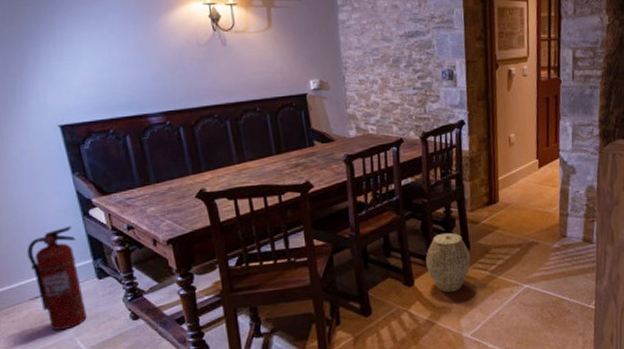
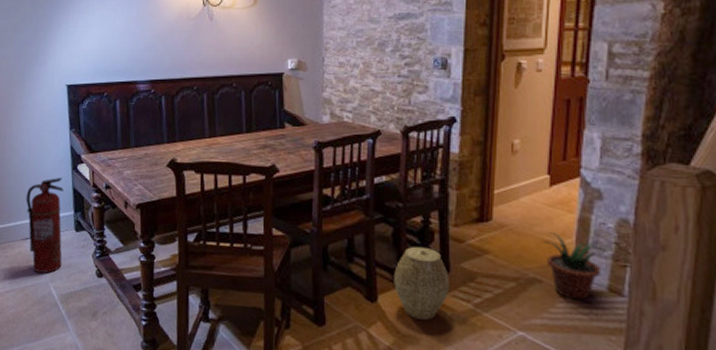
potted plant: none [537,204,581,253] -> present [543,232,607,301]

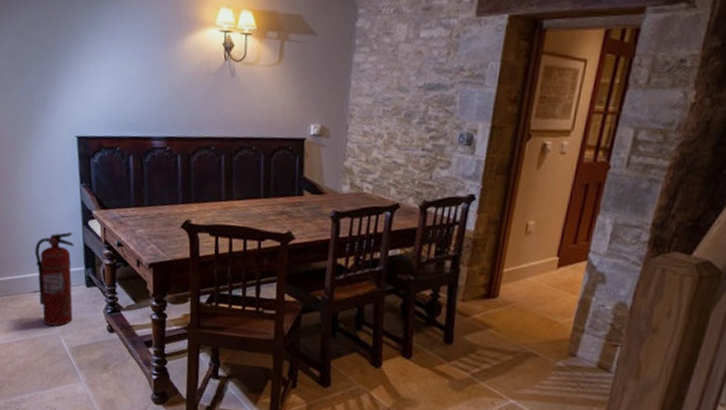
woven basket: present [394,246,449,320] -> none [398,317,452,386]
potted plant: present [543,232,607,301] -> none [544,311,602,375]

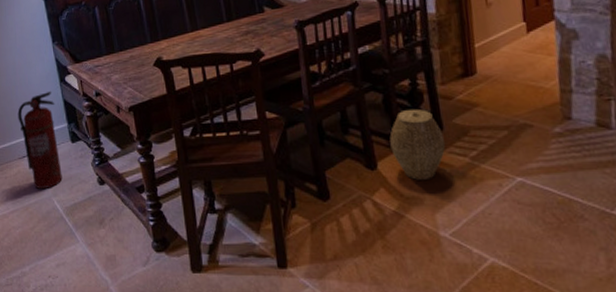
woven basket: none [398,317,452,386] -> present [389,108,445,180]

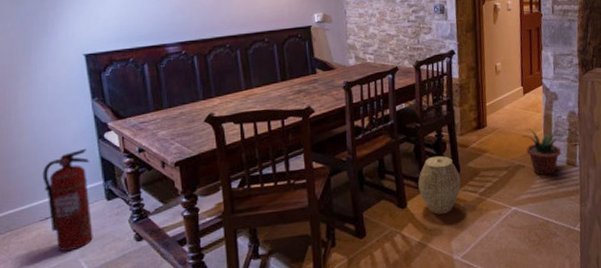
potted plant: none [528,77,590,139] -> present [523,128,564,176]

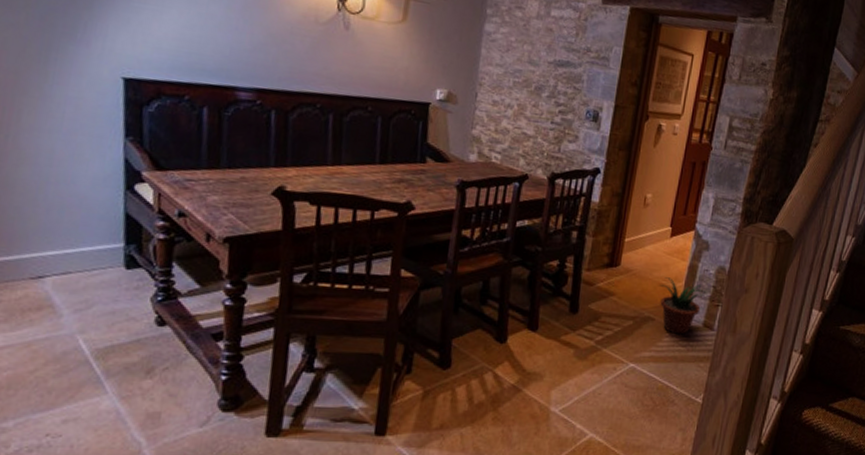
fire extinguisher: present [42,148,93,252] -> none [41,198,111,323]
woven basket: present [418,155,461,215] -> none [524,288,577,358]

